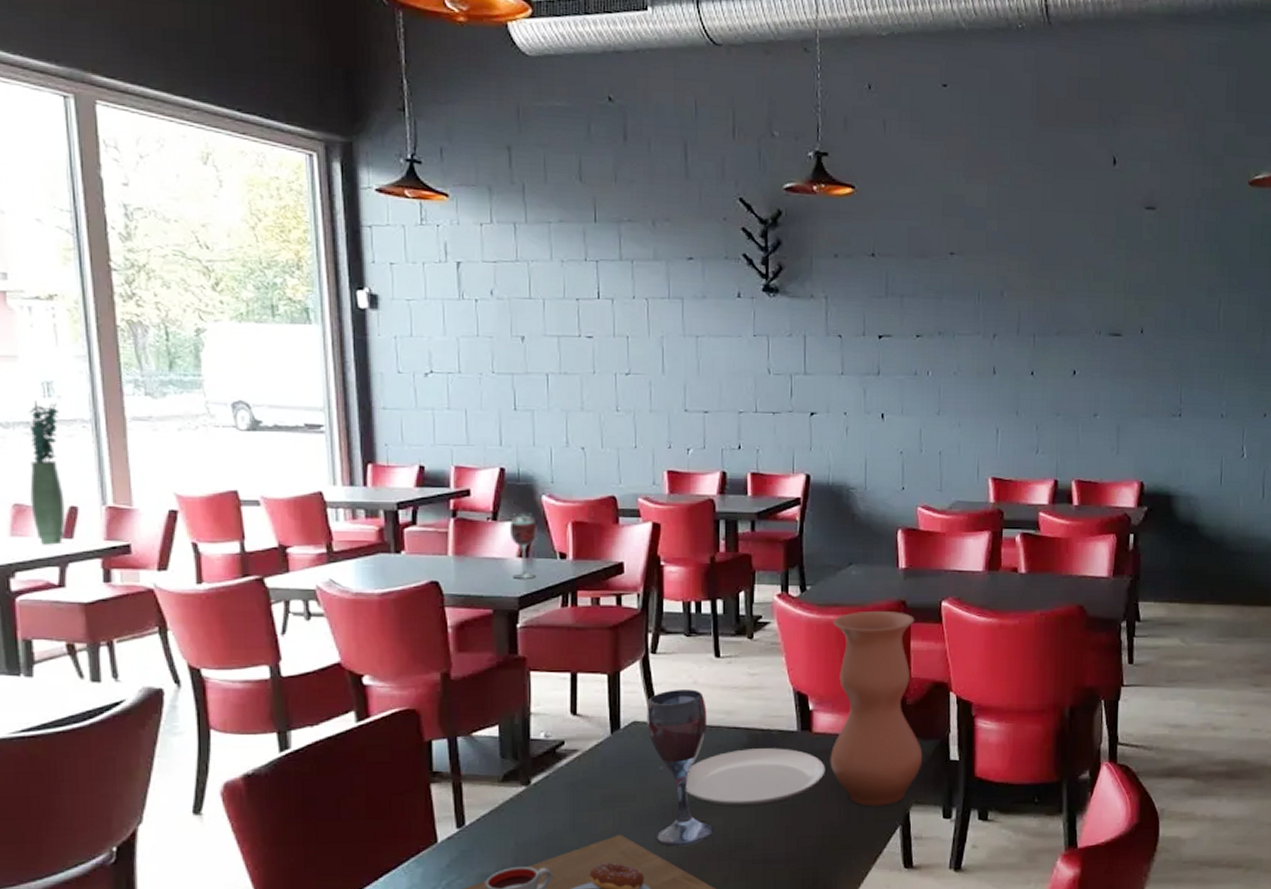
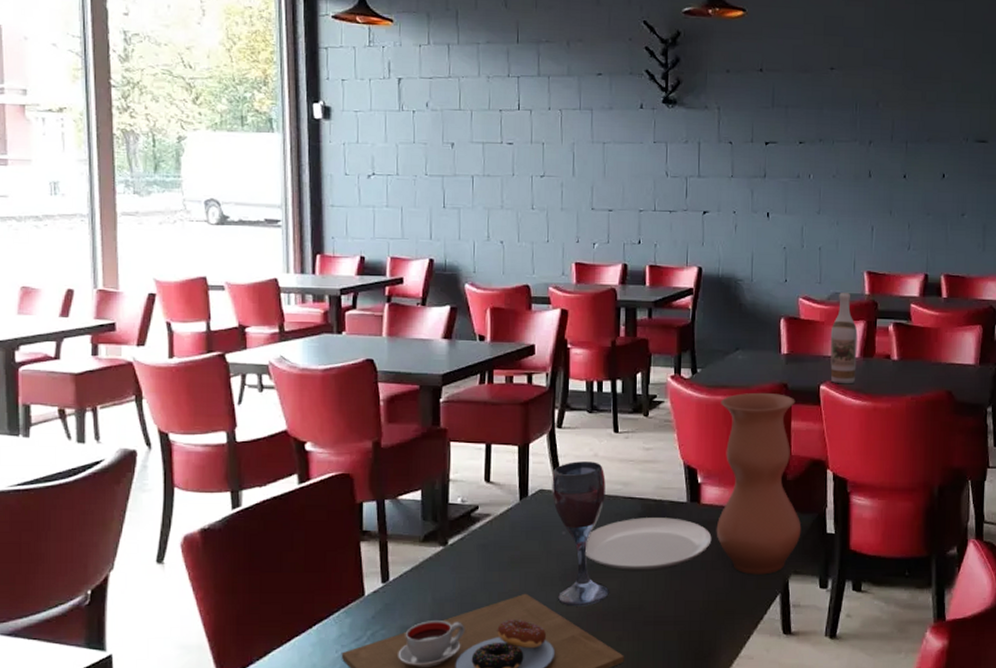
vase: present [30,400,65,545] -> none [35,197,63,323]
wineglass: present [509,512,537,579] -> none [436,298,460,358]
wine bottle: none [952,501,982,600] -> present [830,293,858,384]

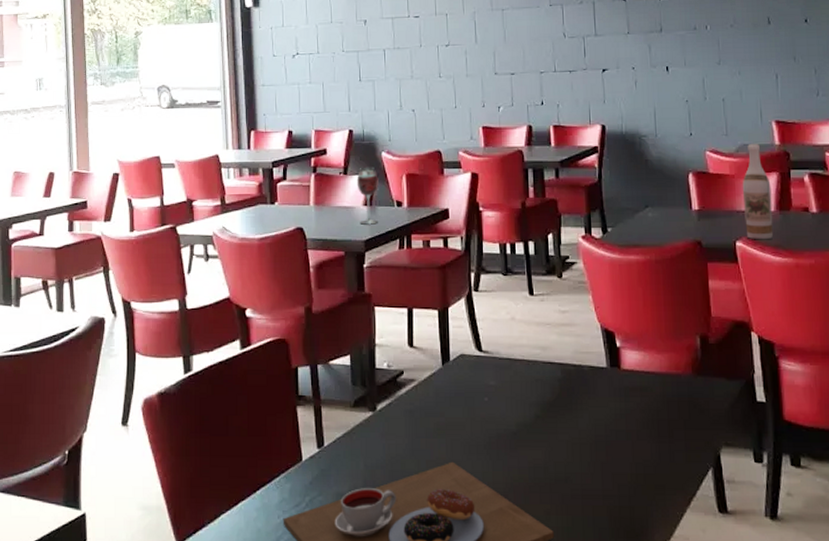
wineglass: none [436,298,460,358] -> present [356,167,379,225]
cup: present [552,461,609,607] -> none [472,325,534,477]
plate: present [585,518,712,572] -> none [508,383,635,441]
vase: present [716,392,802,575] -> none [634,250,729,447]

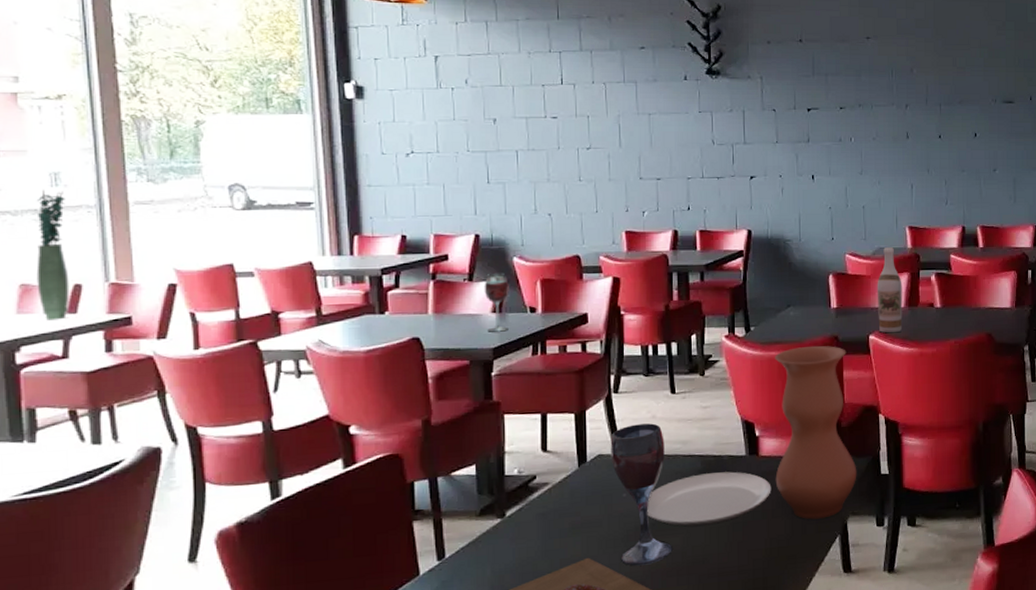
vase: none [25,92,46,203] -> present [36,189,70,321]
cup: none [472,325,534,477] -> present [610,423,672,566]
plate: none [508,383,635,441] -> present [647,471,772,527]
vase: none [634,250,729,447] -> present [775,345,857,520]

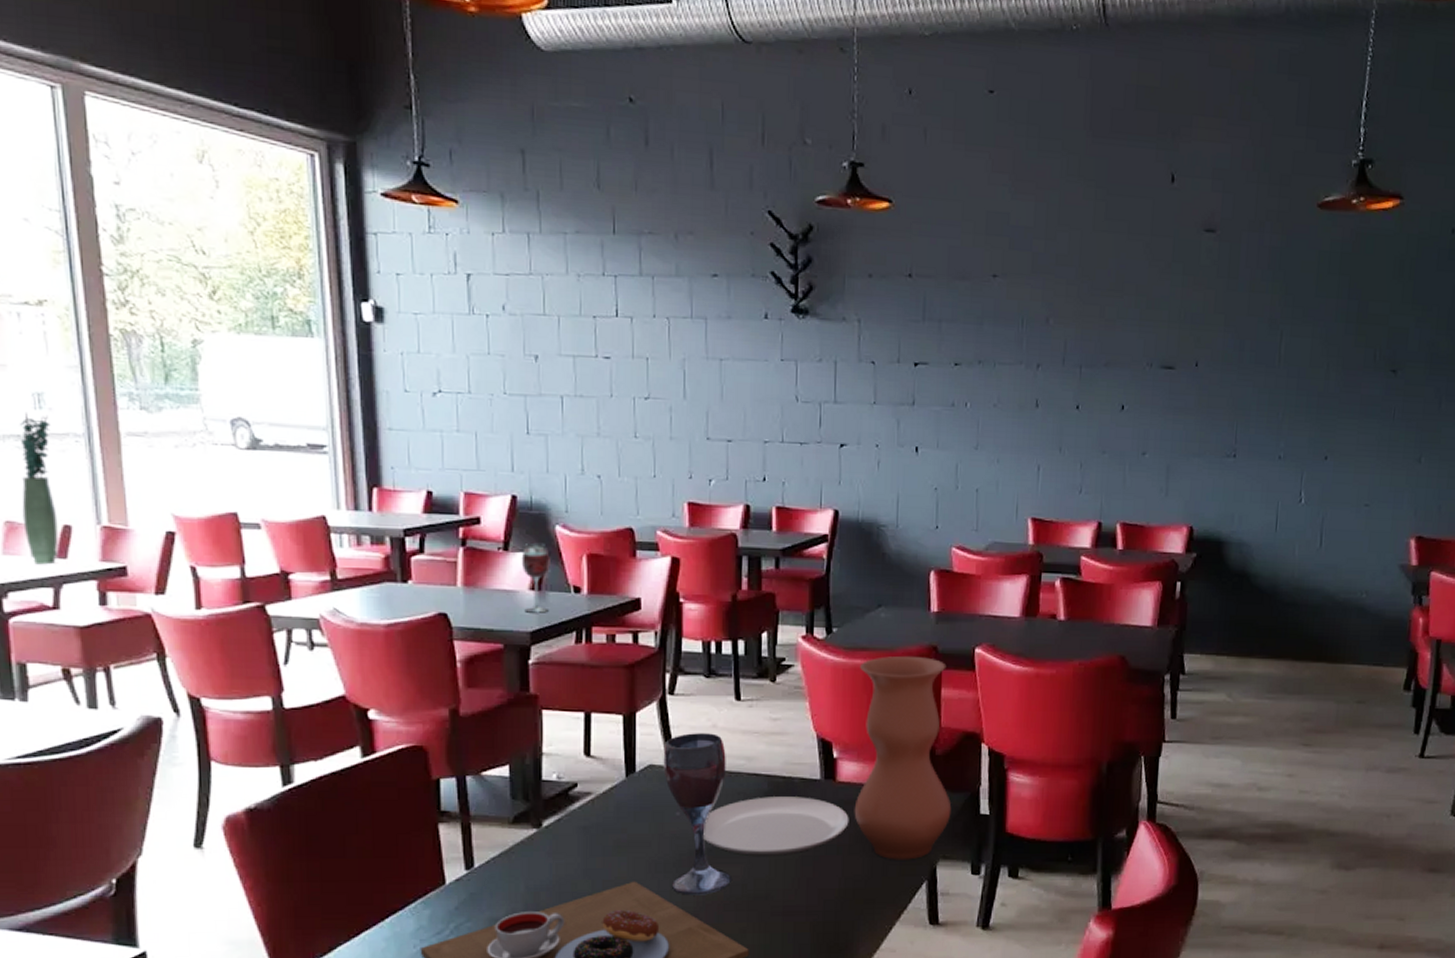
wine bottle: present [877,247,903,333] -> none [987,542,1019,648]

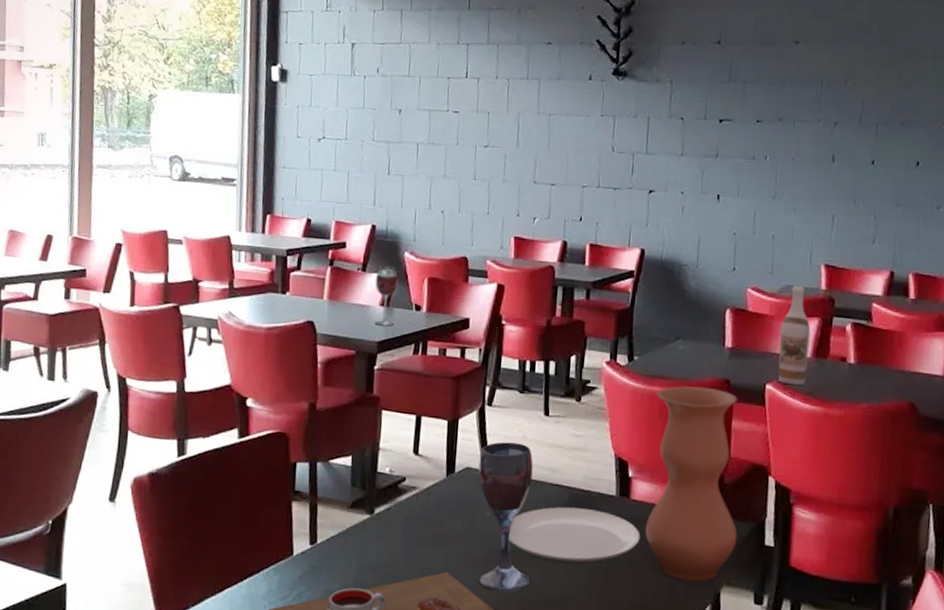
vase: present [20,411,59,565] -> none [21,147,47,266]
wine bottle: none [987,542,1019,648] -> present [778,286,811,386]

